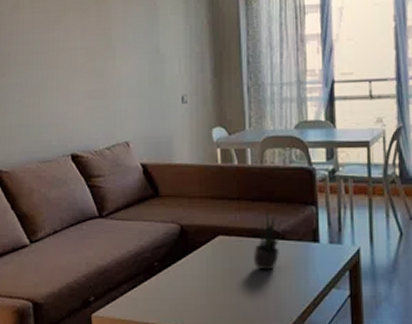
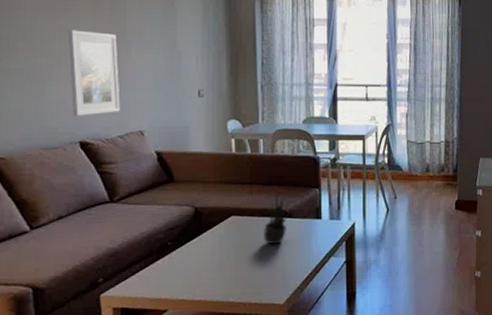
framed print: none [59,40,107,128] -> present [68,30,120,116]

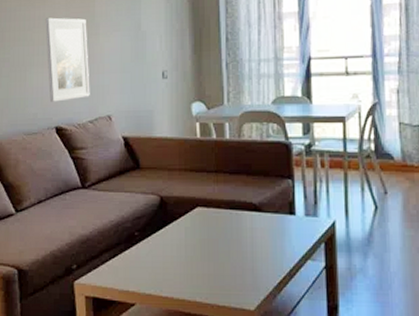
potted plant: present [264,195,290,245] -> none [231,185,260,242]

